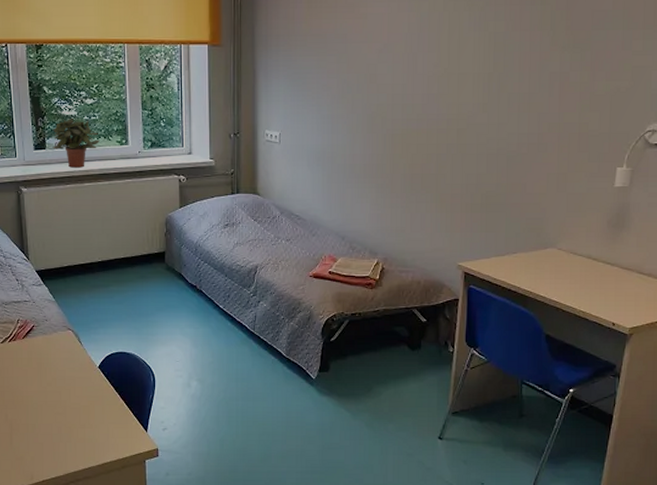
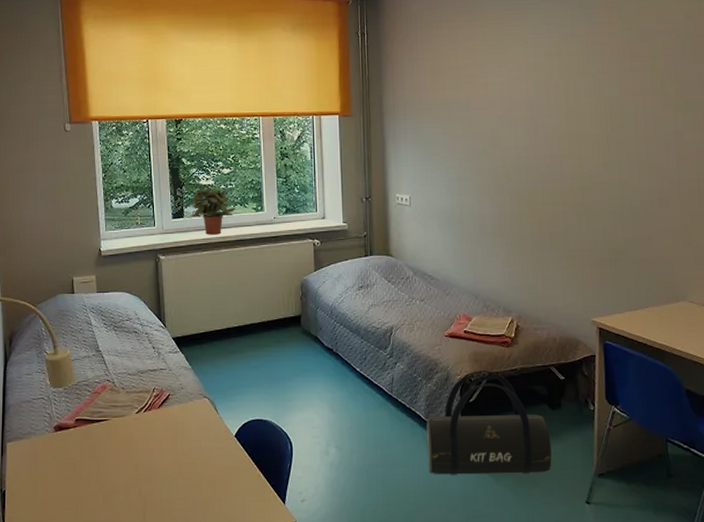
duffel bag: none [286,311,408,410] -> present [426,370,552,475]

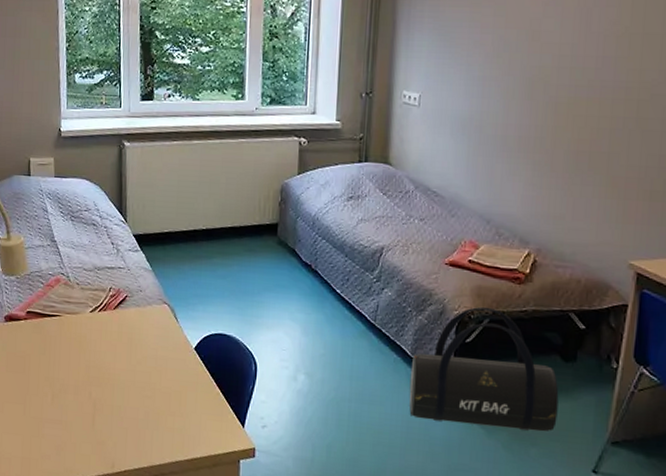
potted plant: present [190,188,236,236] -> none [161,68,213,124]

